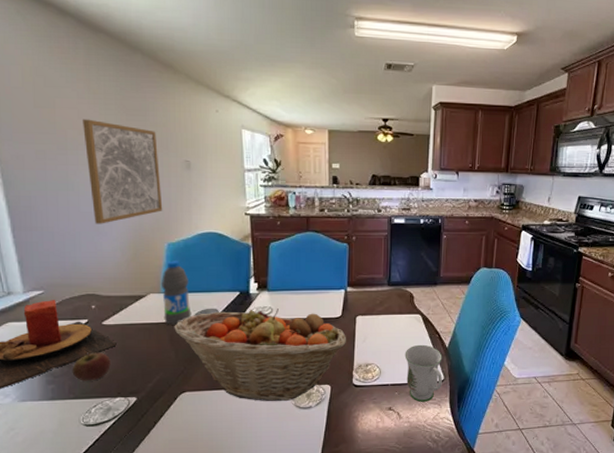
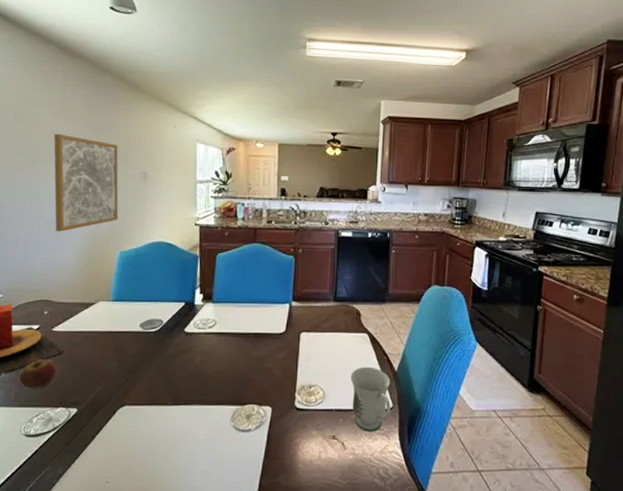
water bottle: present [160,261,192,325] -> none [110,269,137,334]
fruit basket: present [174,309,346,402] -> none [119,321,289,422]

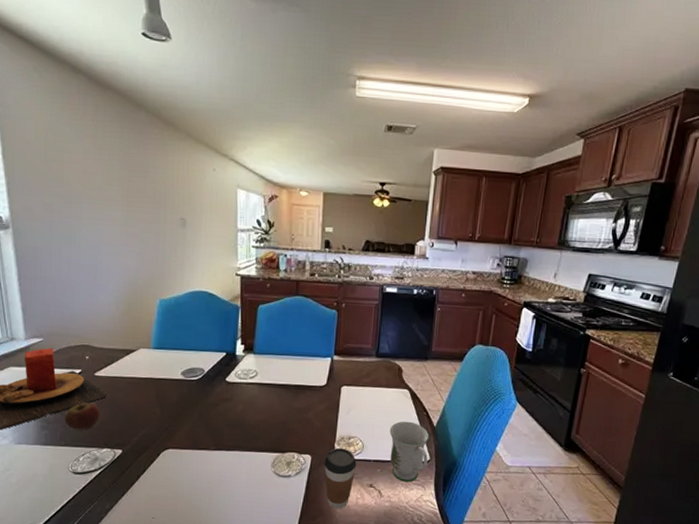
wall art: present [53,133,119,232] -> none [87,173,157,277]
coffee cup: none [285,397,318,464] -> present [324,447,357,509]

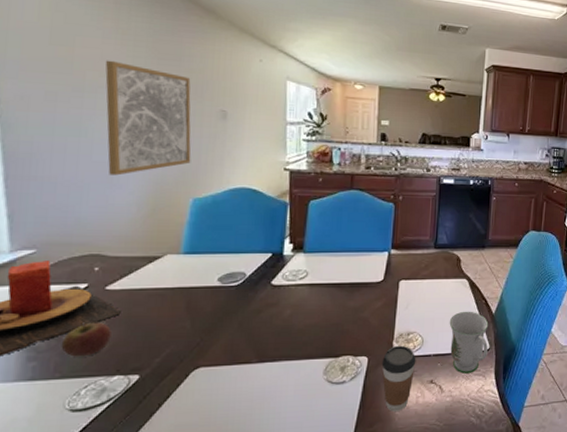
wall art: none [87,173,157,277] -> present [105,60,191,176]

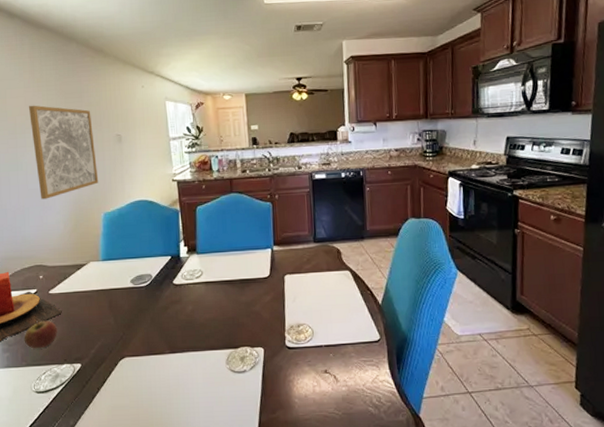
coffee cup: present [381,345,416,412] -> none [277,336,309,399]
mug: present [449,311,489,374] -> none [336,302,379,364]

